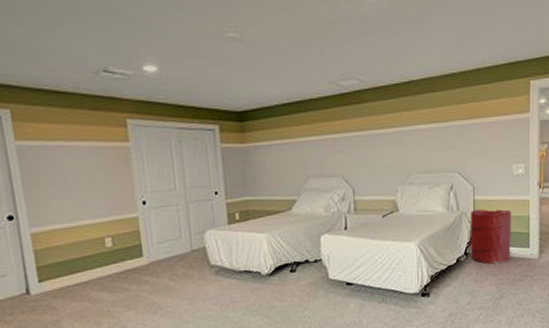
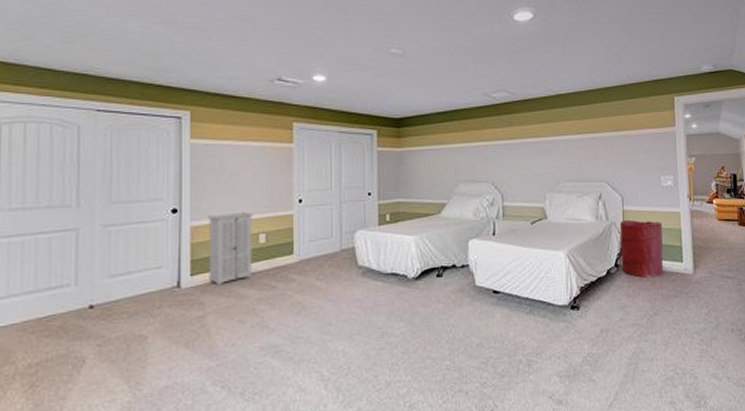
storage cabinet: none [47,216,103,290] -> present [208,211,253,285]

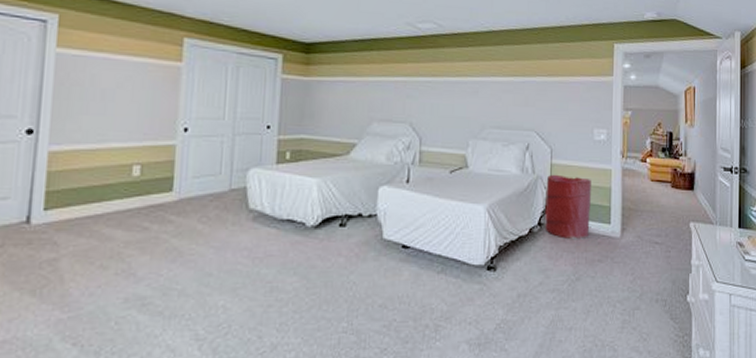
storage cabinet: present [208,211,253,285] -> none [67,138,128,223]

